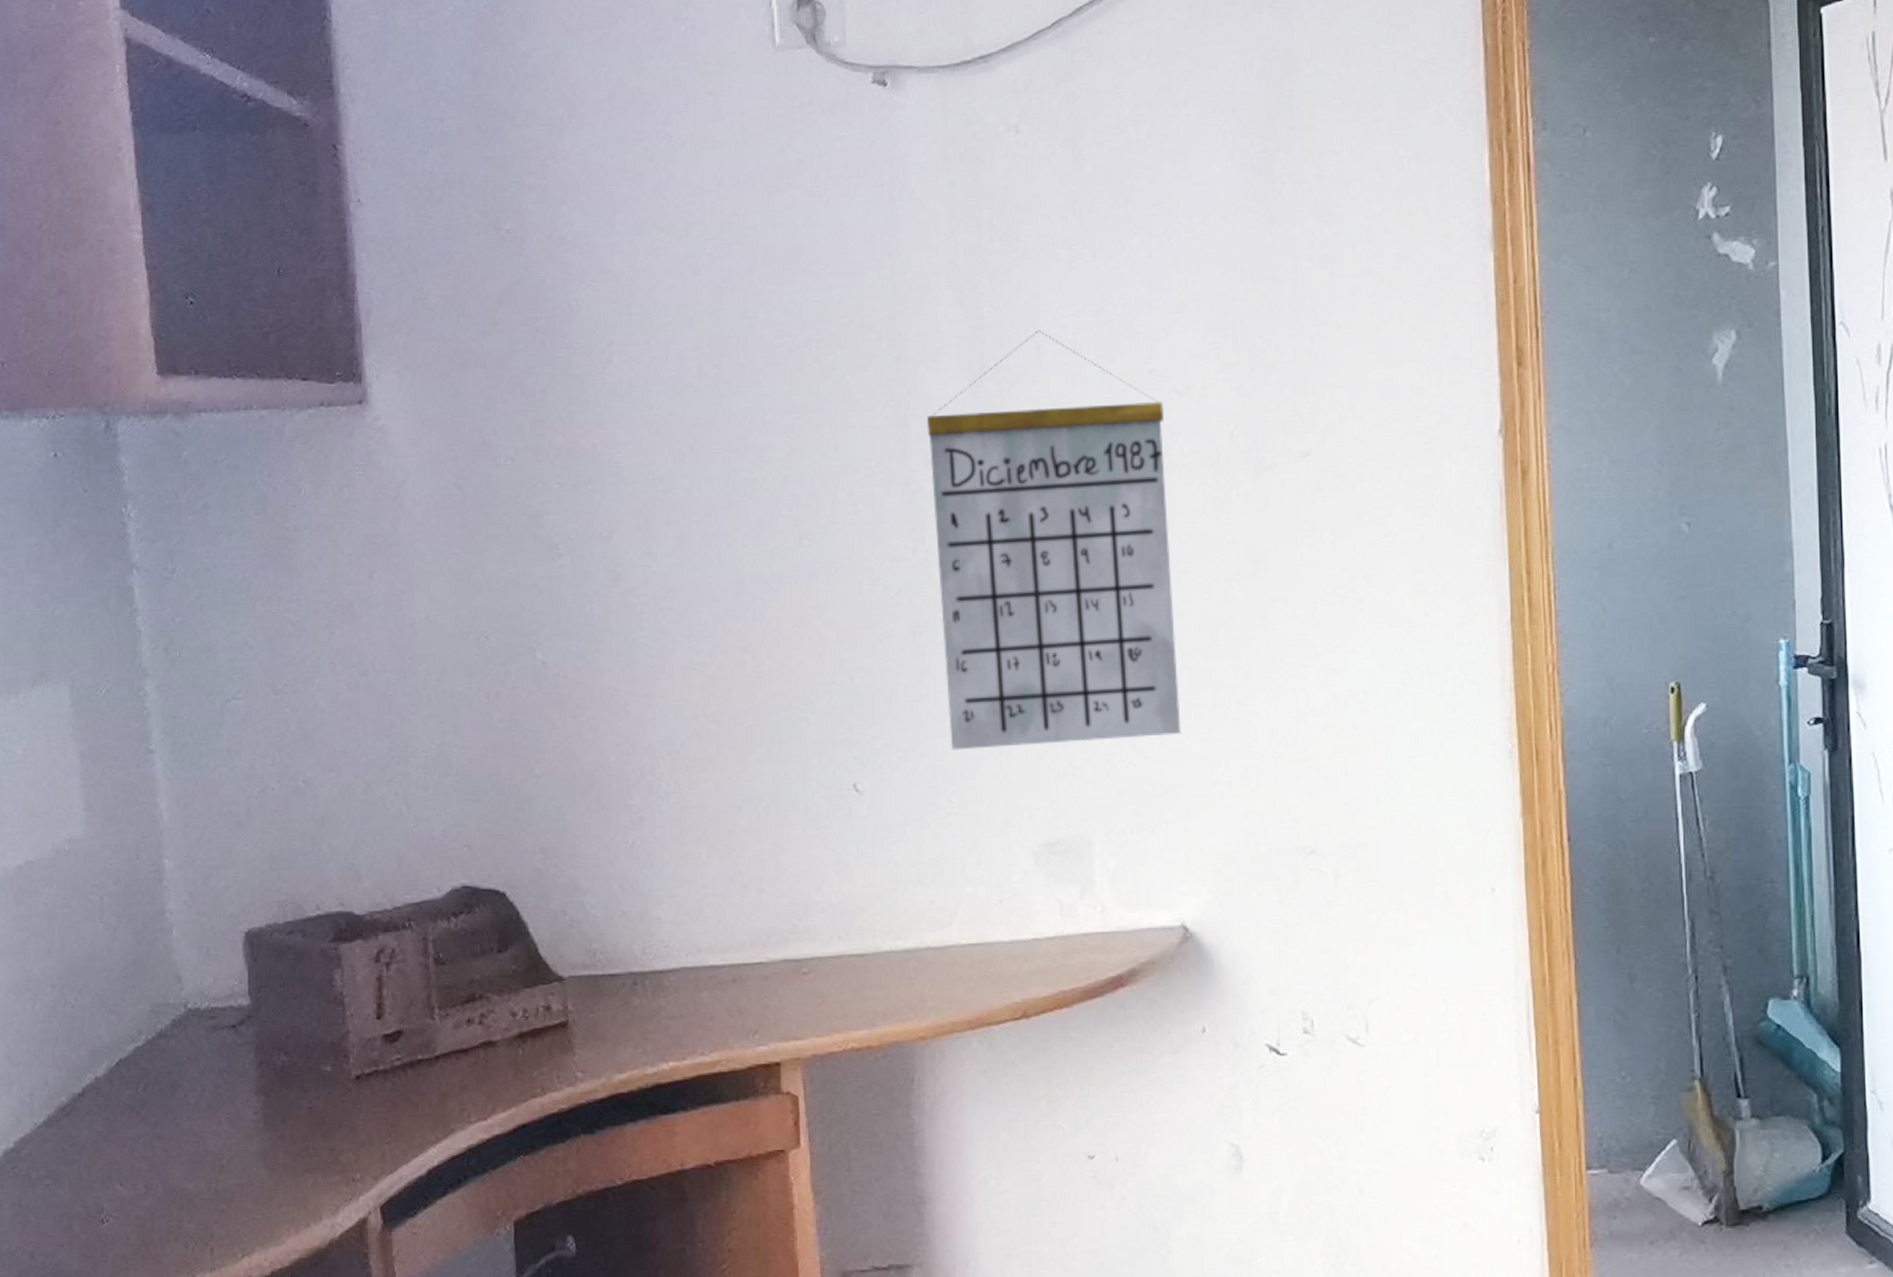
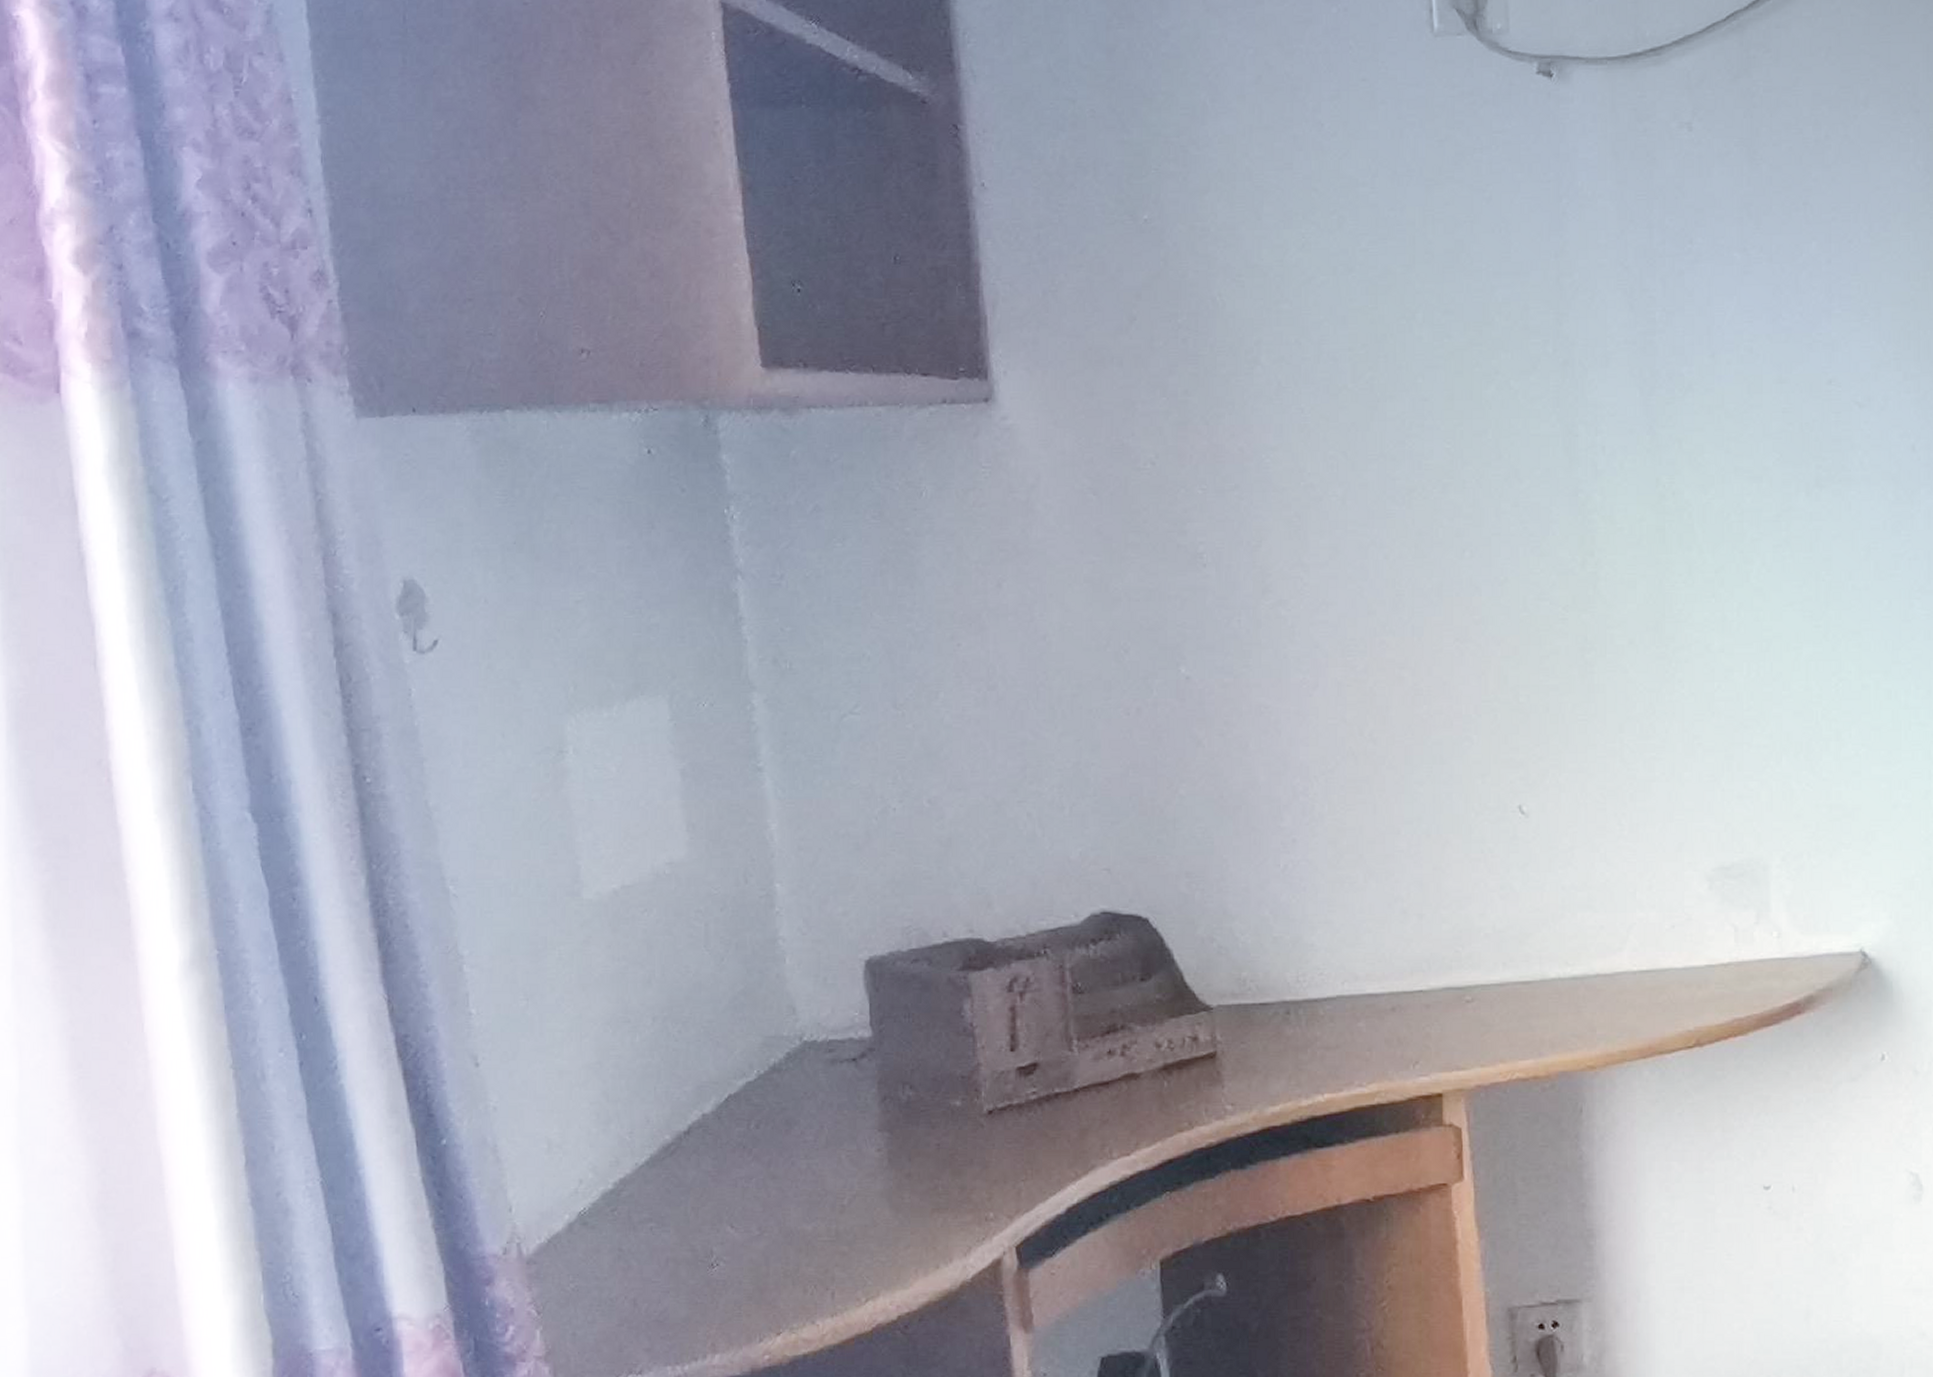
calendar: present [927,330,1182,750] -> none [1596,337,1861,771]

